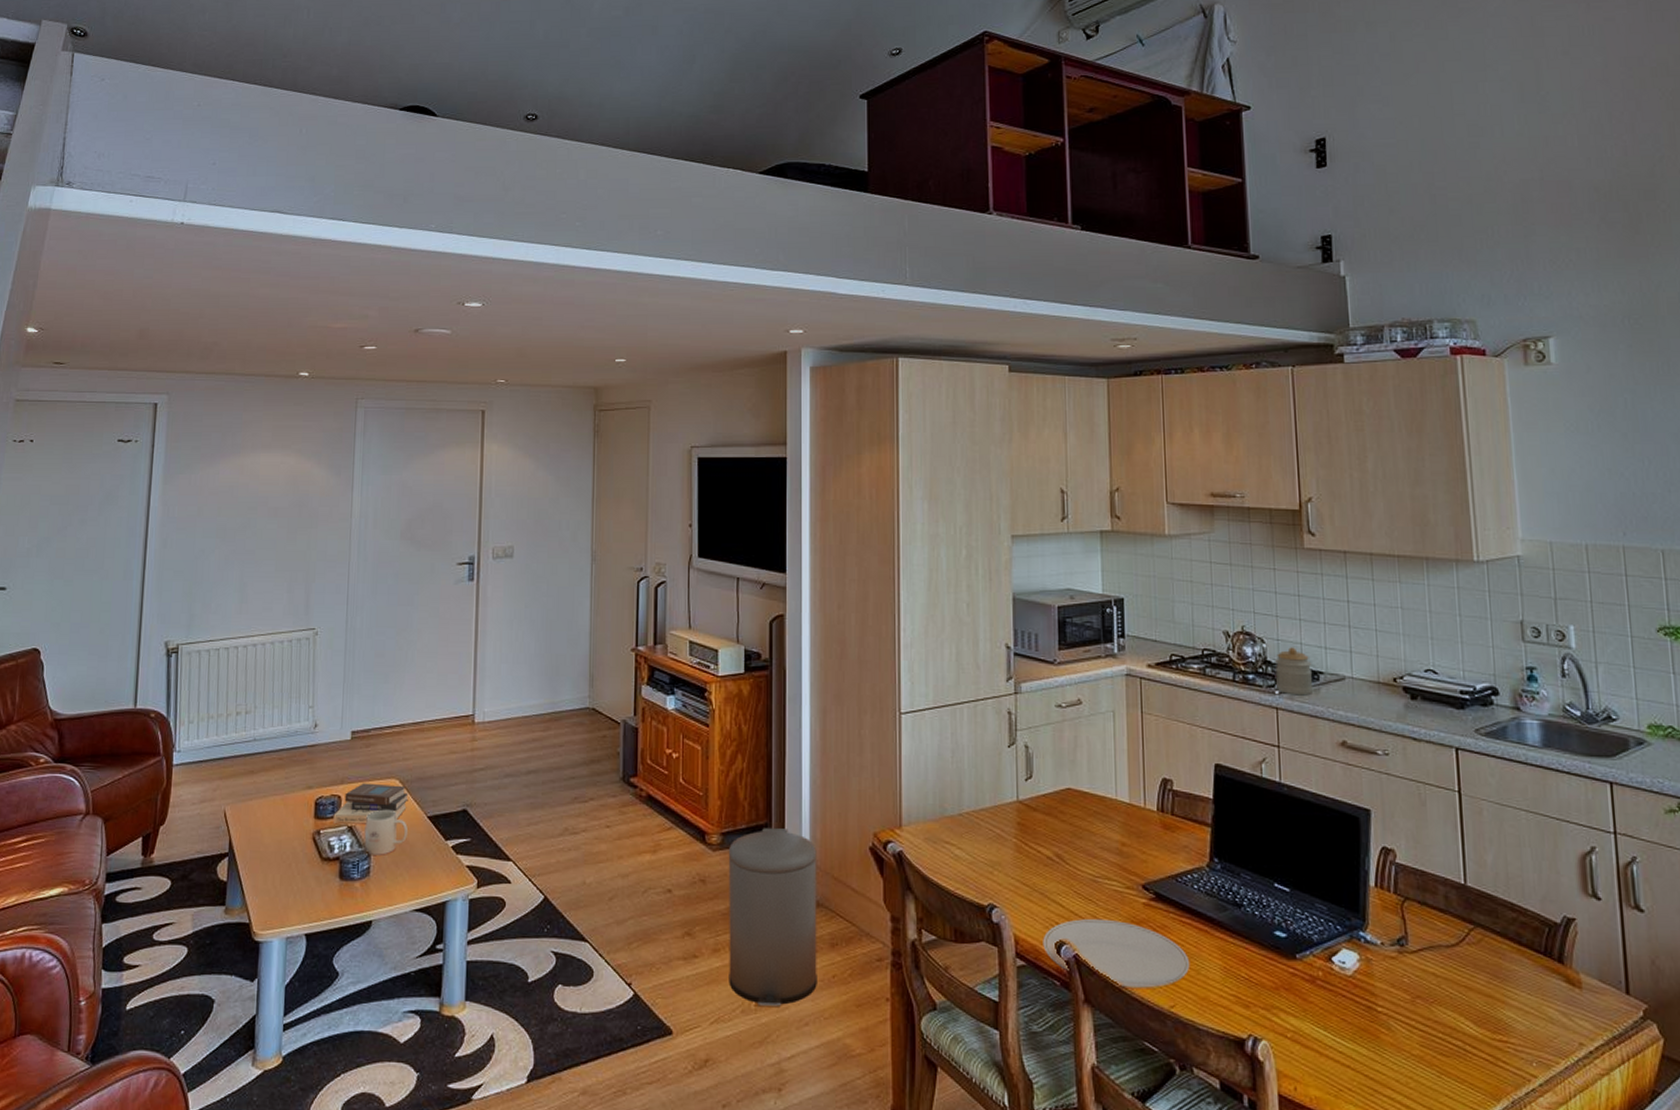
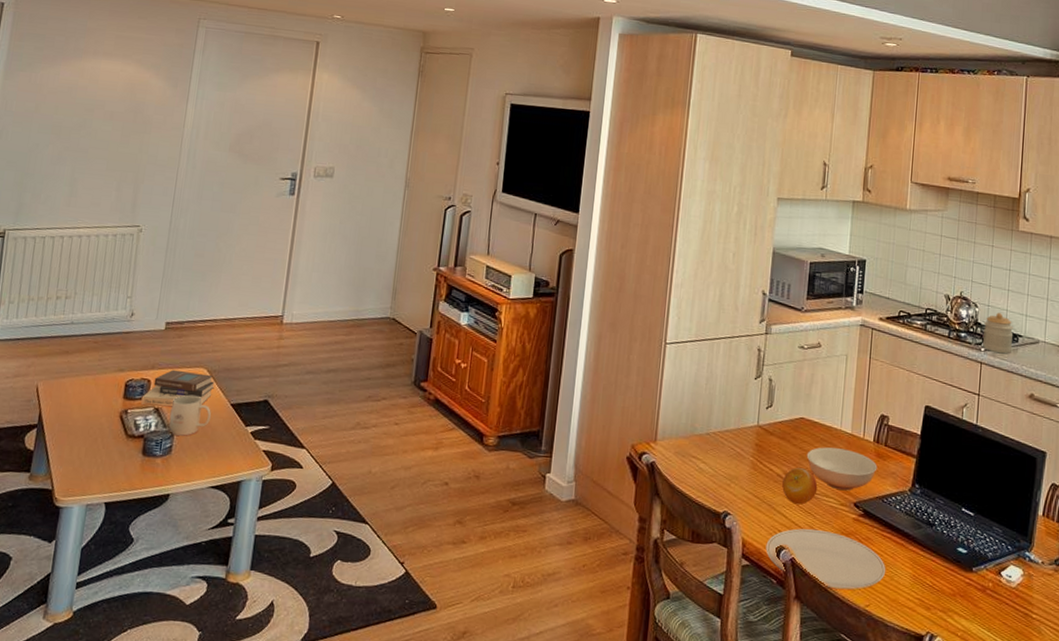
pedal bin: present [728,828,817,1008] -> none [491,434,581,590]
fruit: none [1054,847,1097,891] -> present [782,468,818,505]
bowl: none [1079,821,1166,871] -> present [806,447,878,491]

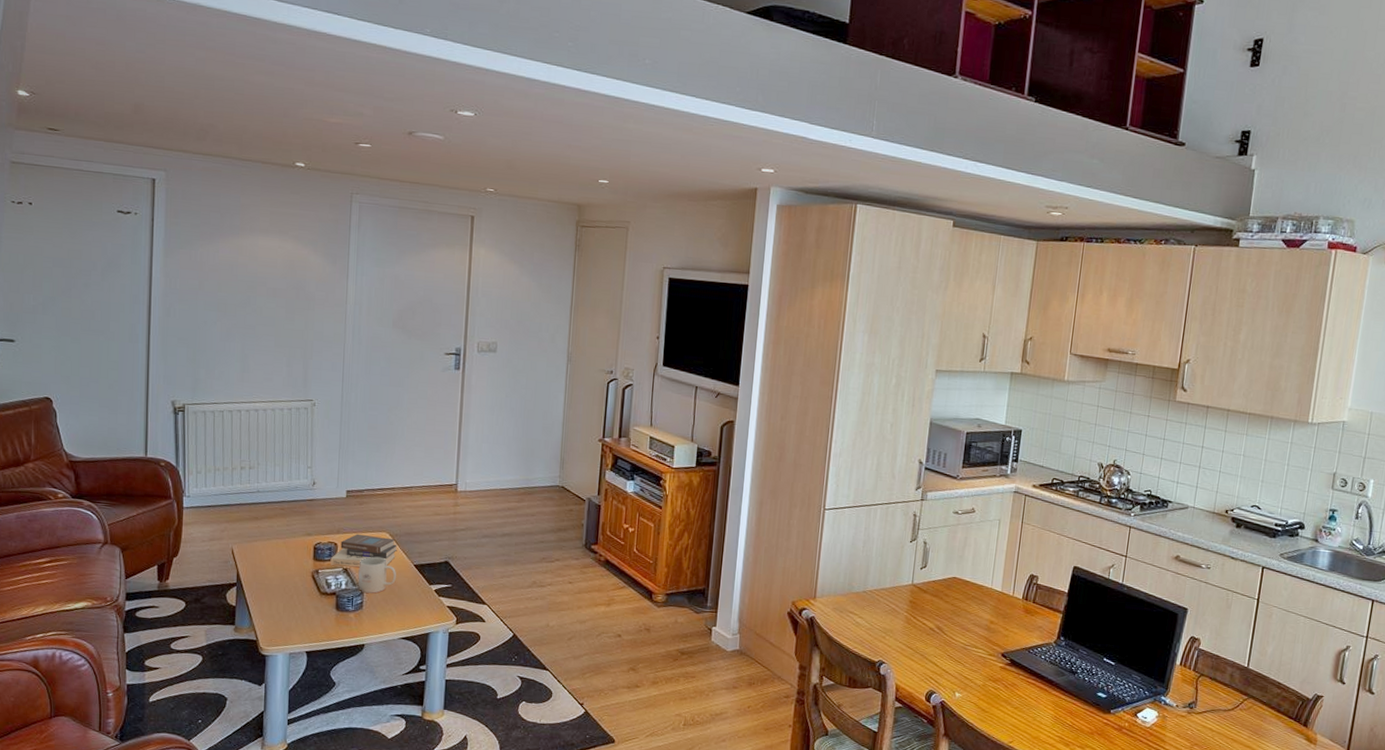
plate: present [765,528,886,591] -> none [917,675,1030,729]
fruit: present [782,468,818,505] -> none [934,622,968,655]
bowl: present [806,447,878,491] -> none [958,603,1025,643]
jar: present [982,313,1014,354] -> none [1132,480,1165,519]

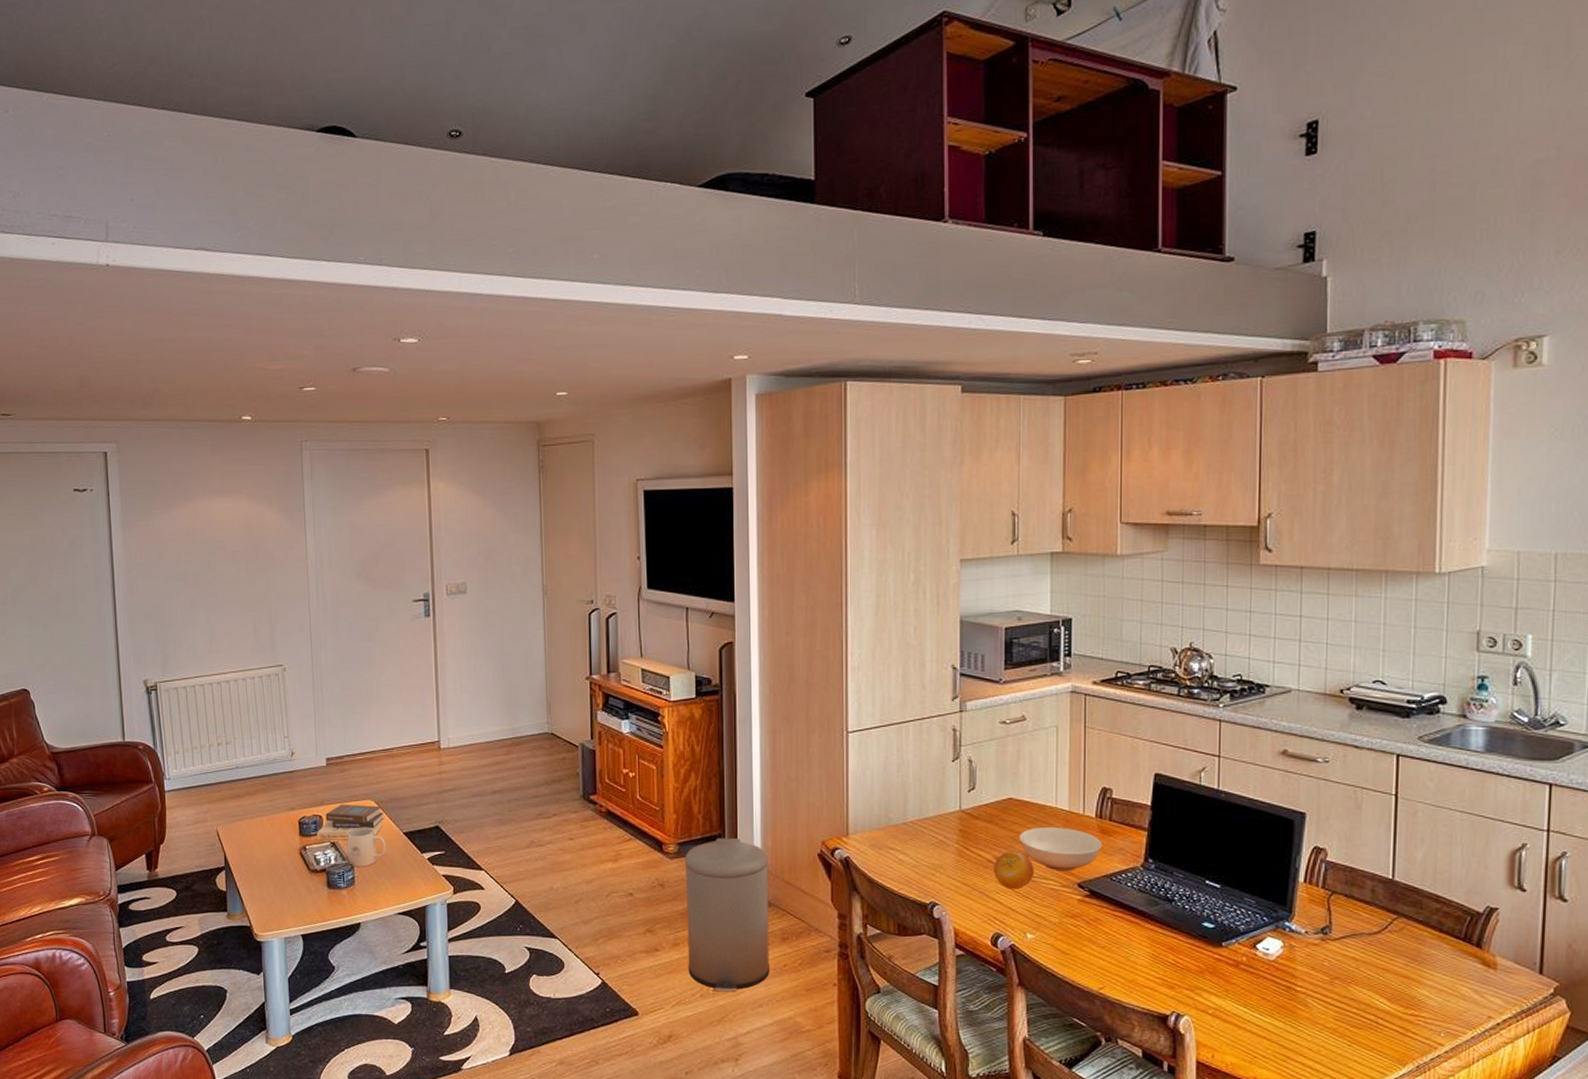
pedal bin: none [663,592,744,728] -> present [684,838,770,992]
fruit: none [934,622,968,655] -> present [994,851,1035,890]
bowl: none [958,603,1025,643] -> present [1019,827,1102,872]

